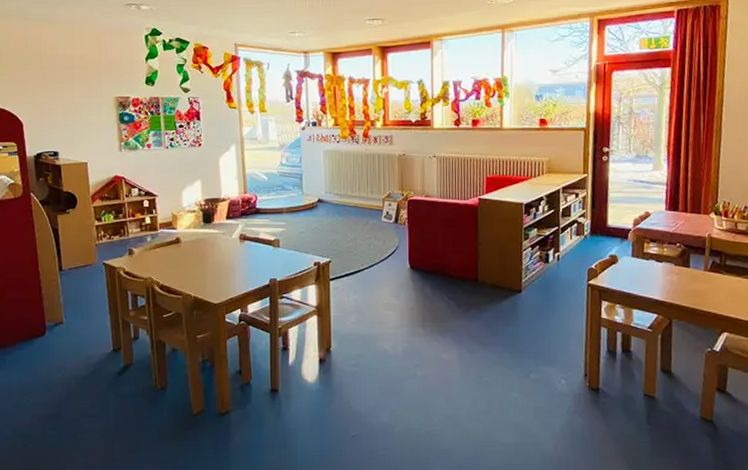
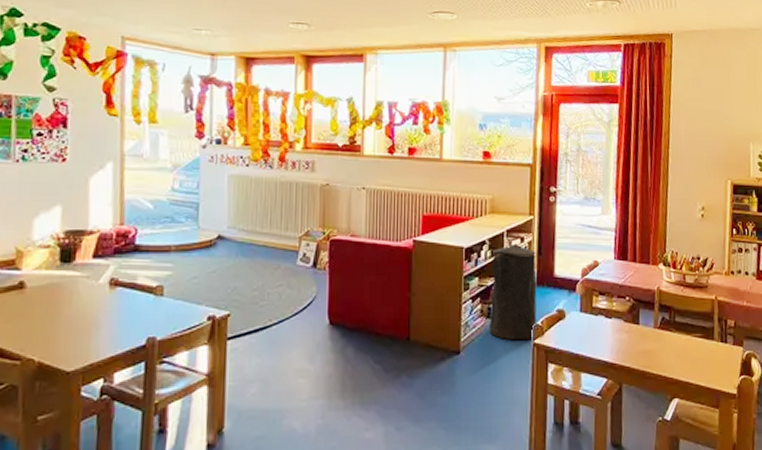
trash can: none [547,199,591,282] -> present [489,243,537,341]

